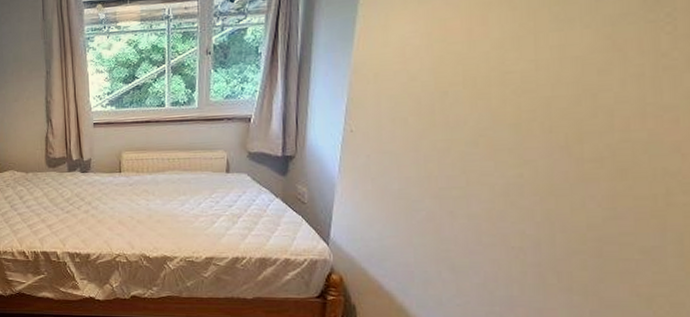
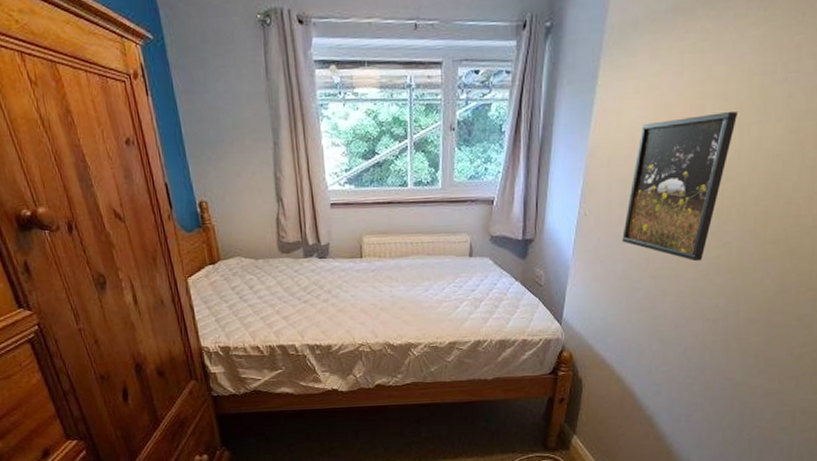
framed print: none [396,19,532,181] -> present [622,111,739,262]

